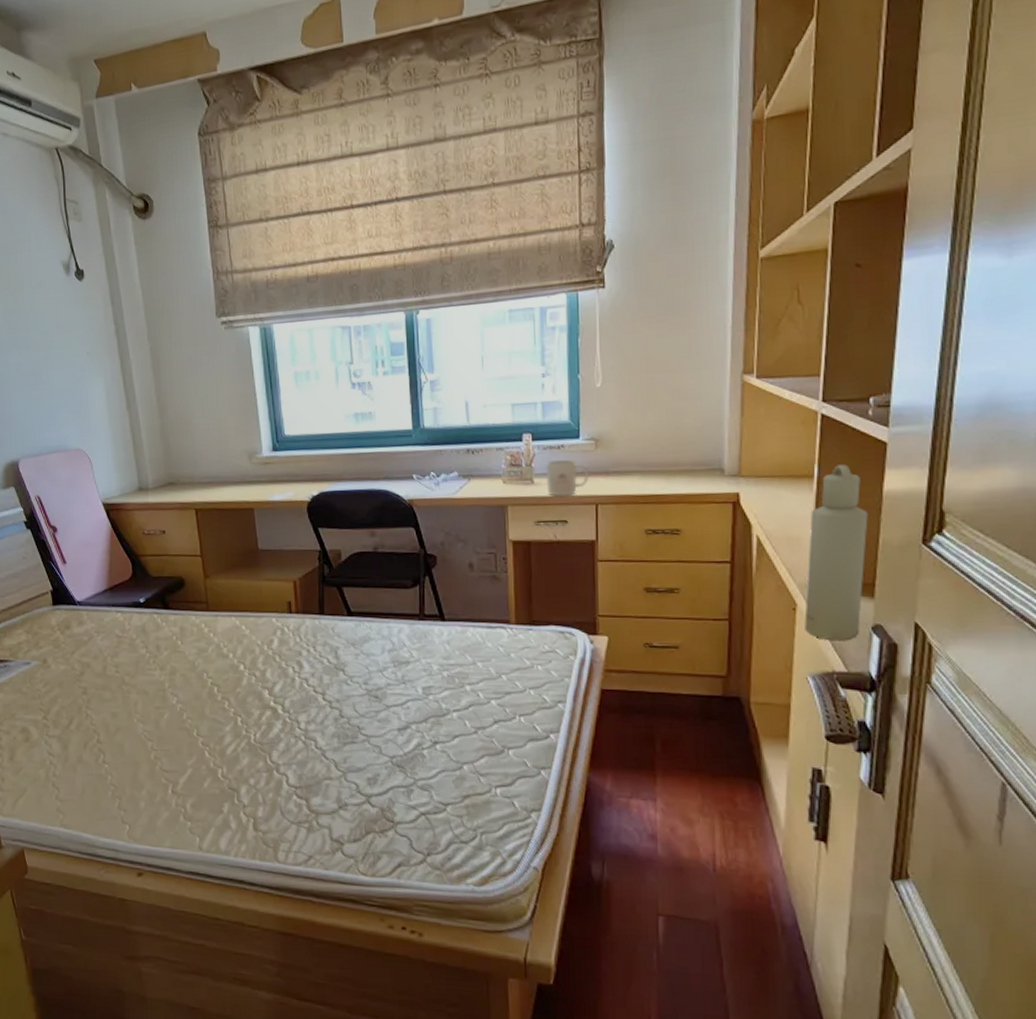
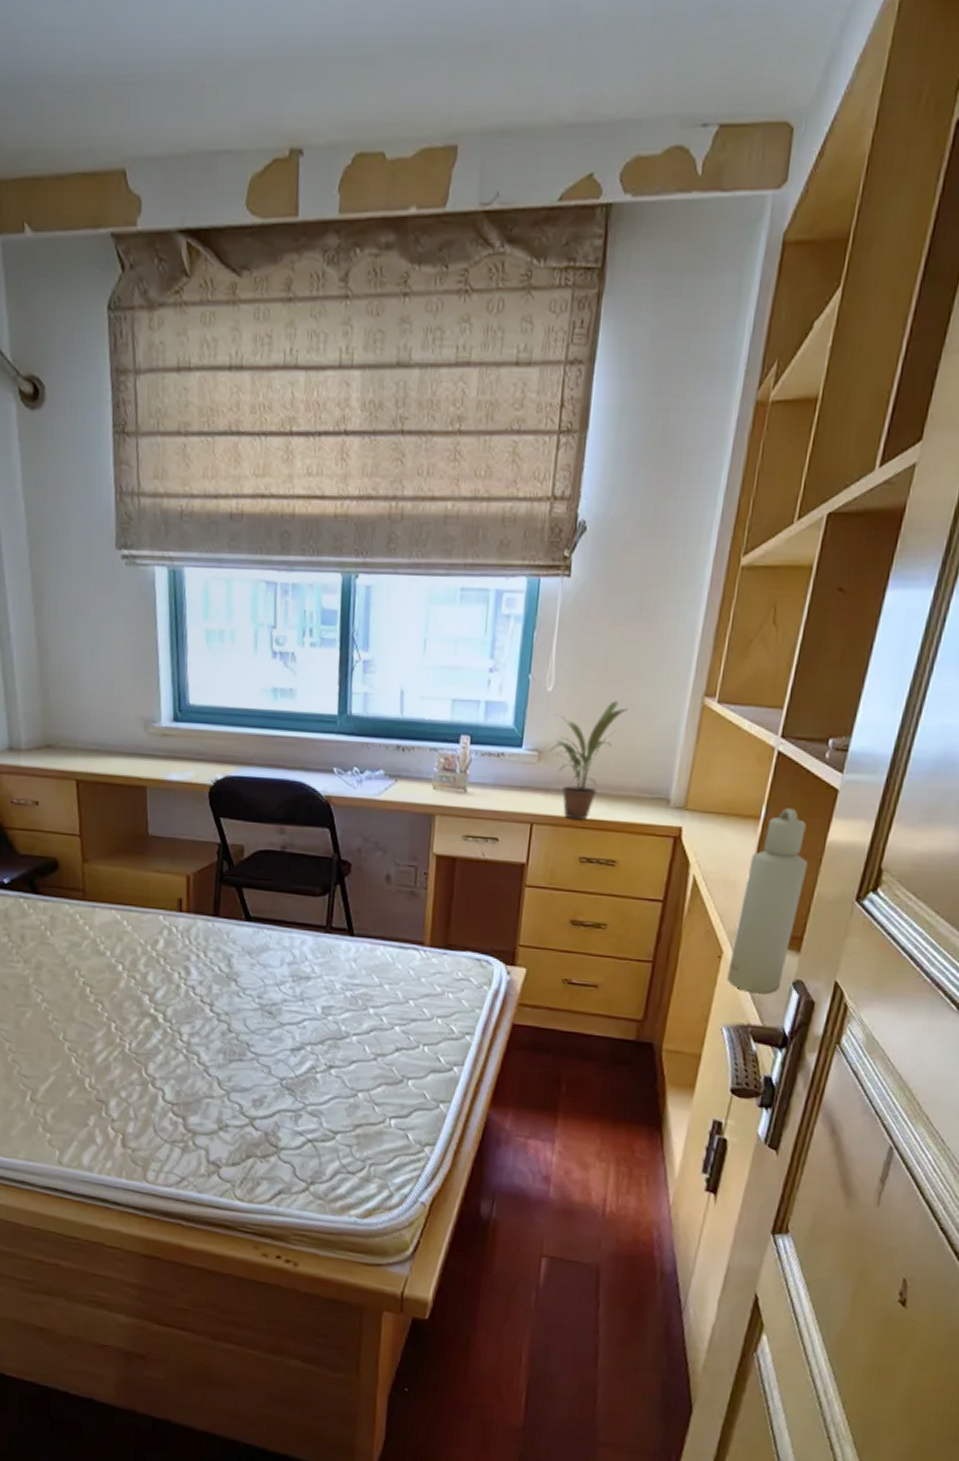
mug: present [546,459,589,496] -> none [480,769,527,811]
potted plant: none [604,387,673,496] -> present [548,700,628,819]

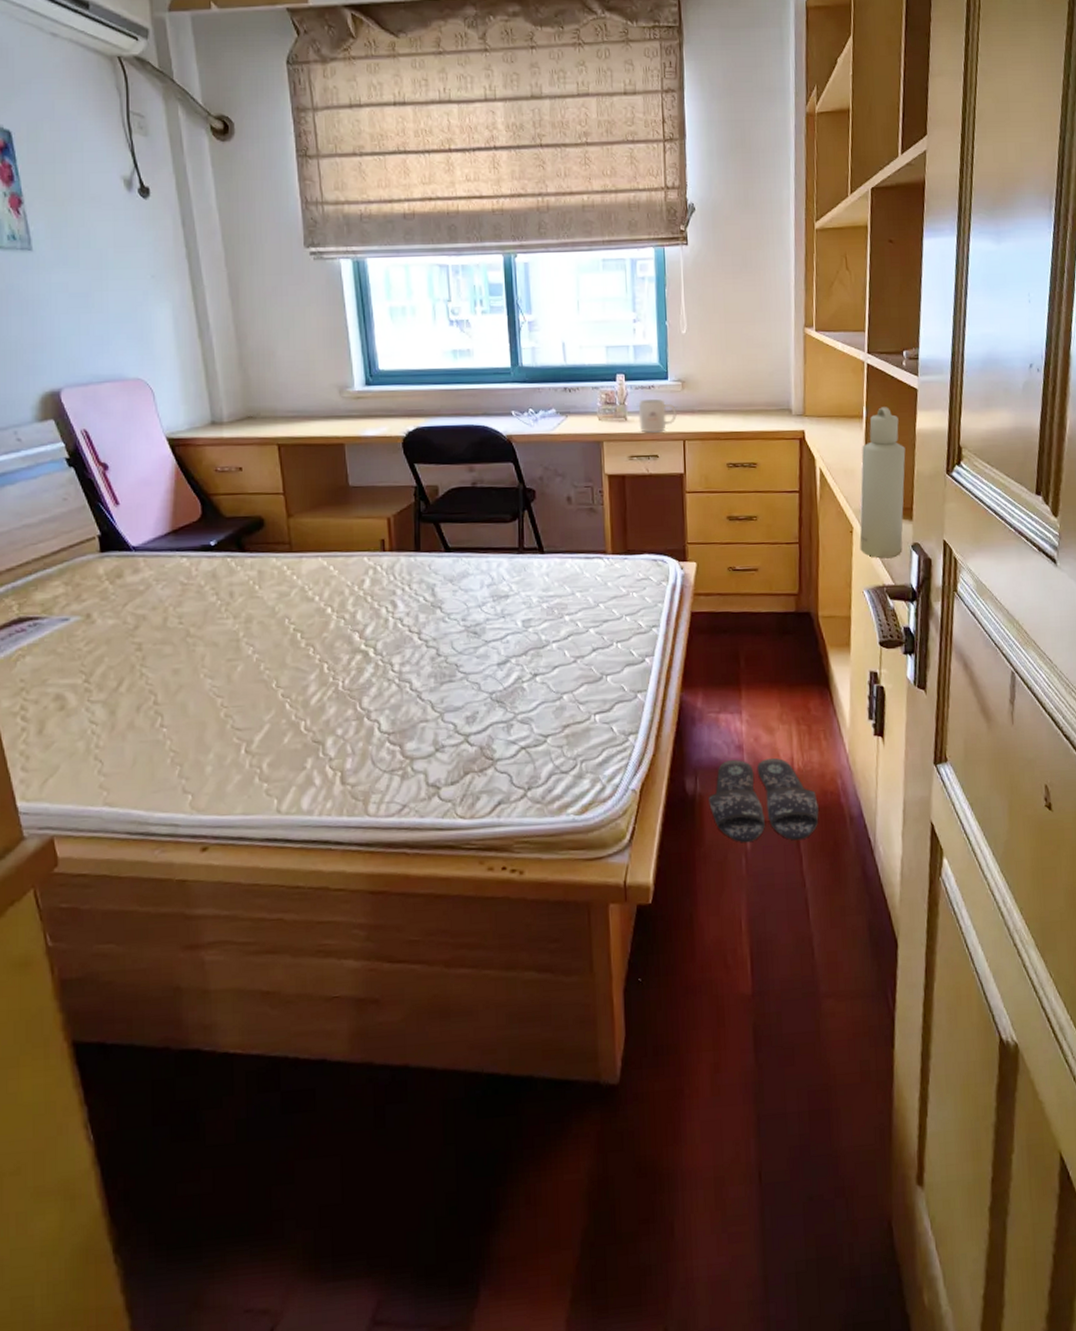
mug: none [480,769,527,811] -> present [638,398,677,433]
slippers: none [503,1190,627,1286] -> present [709,757,819,843]
potted plant: present [548,700,628,819] -> none [689,336,748,433]

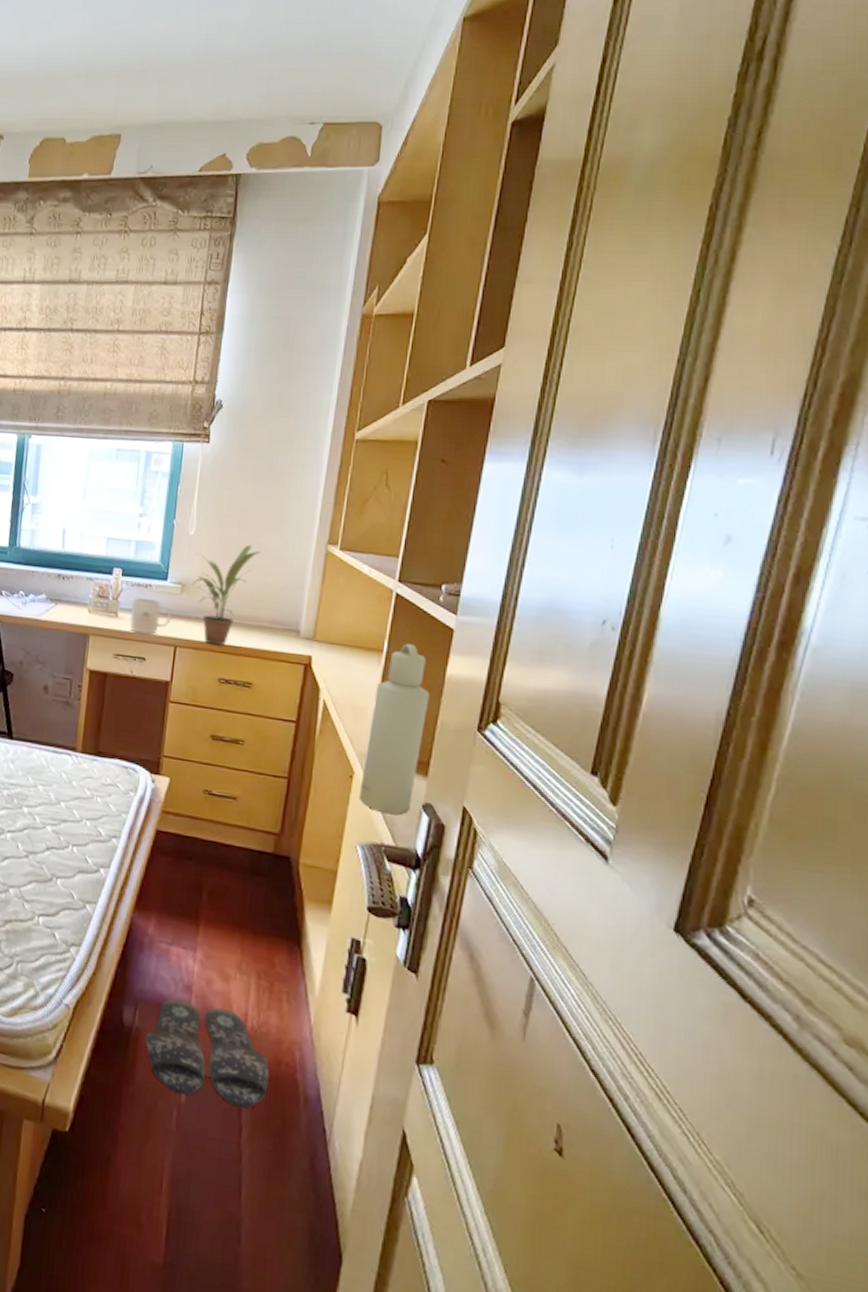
potted plant: none [689,336,748,433] -> present [190,544,260,645]

